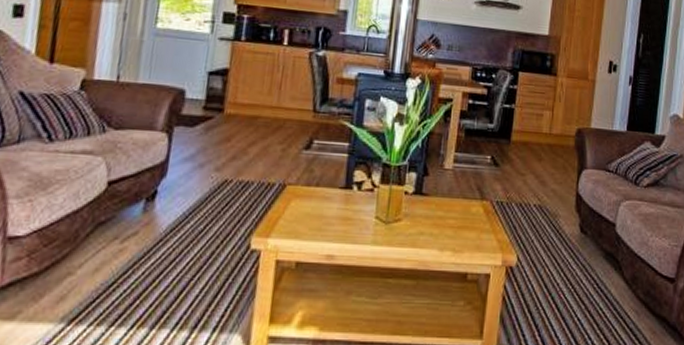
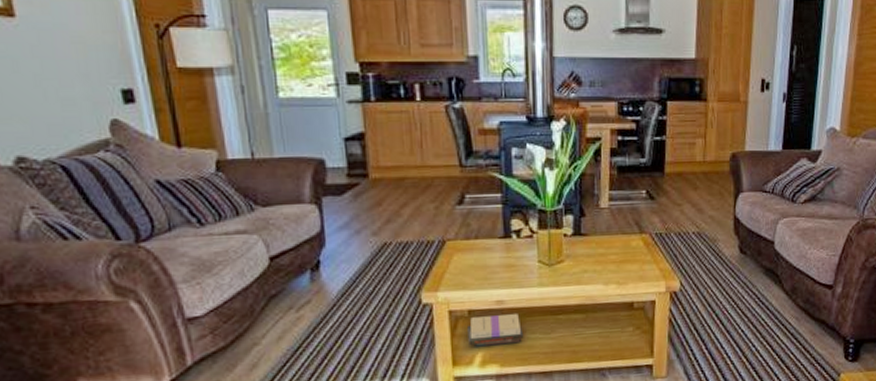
books: none [290,270,350,306] -> present [468,314,524,347]

